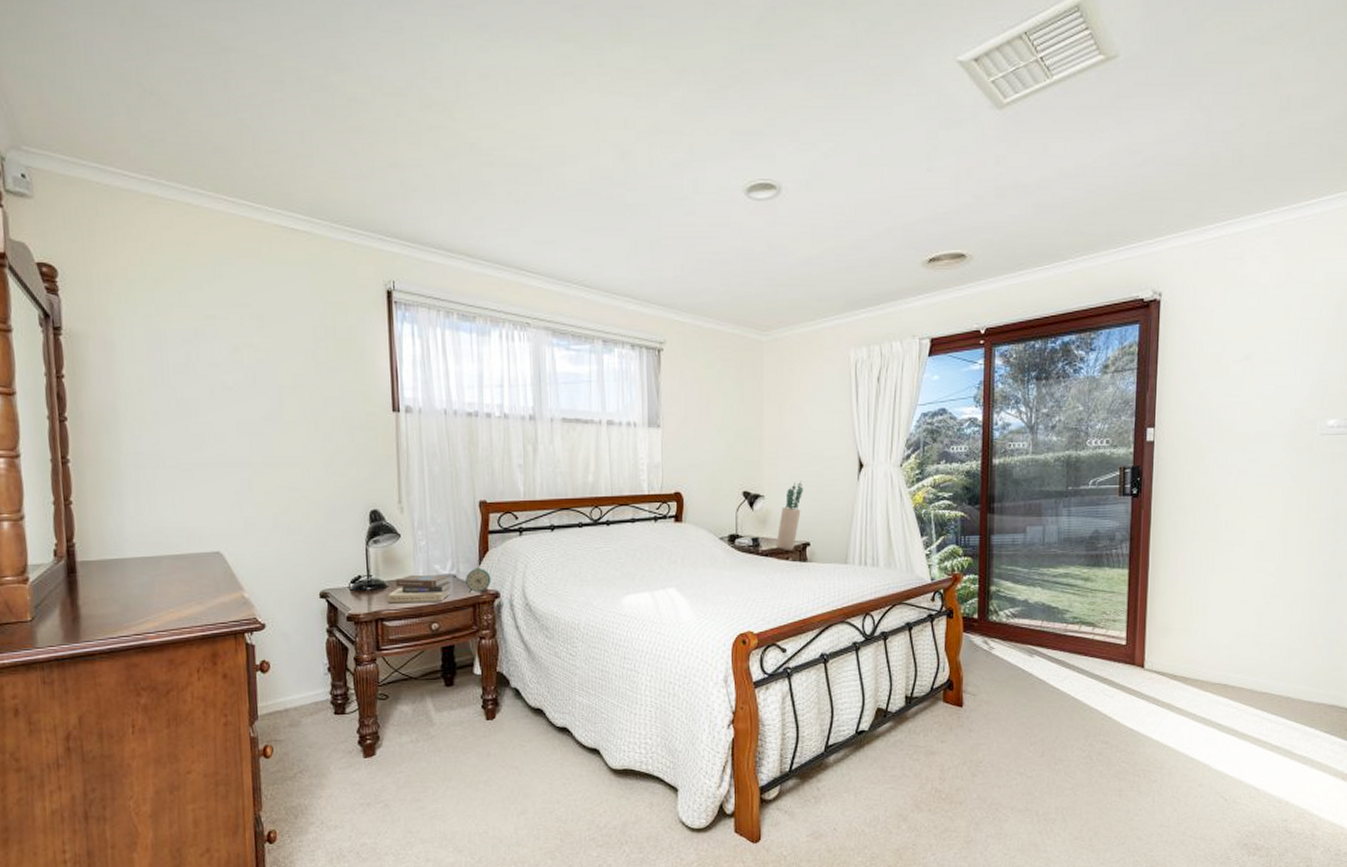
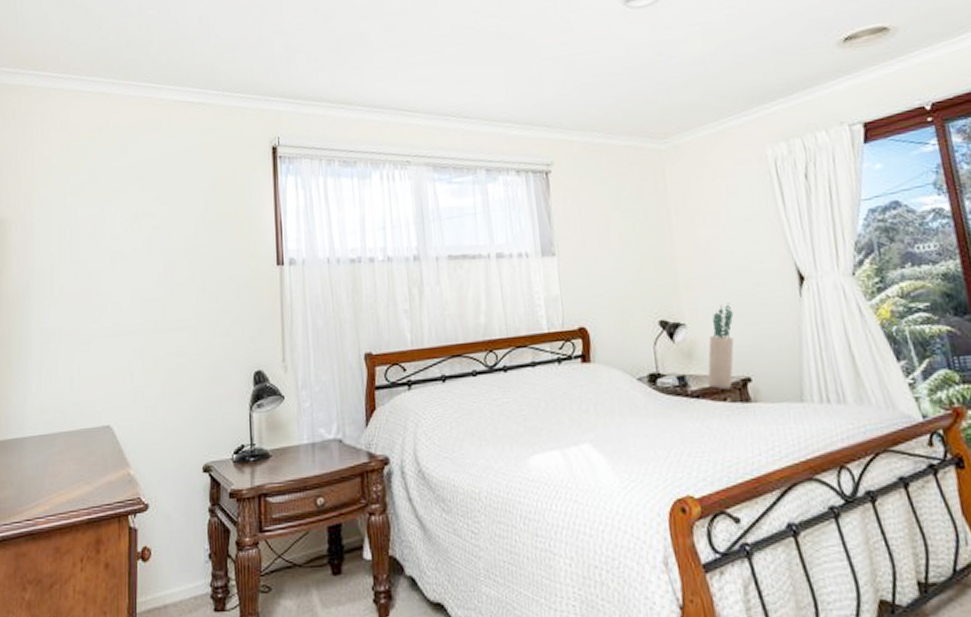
books: present [387,574,452,603] -> none [270,440,338,475]
alarm clock: present [466,567,491,593] -> none [352,429,380,459]

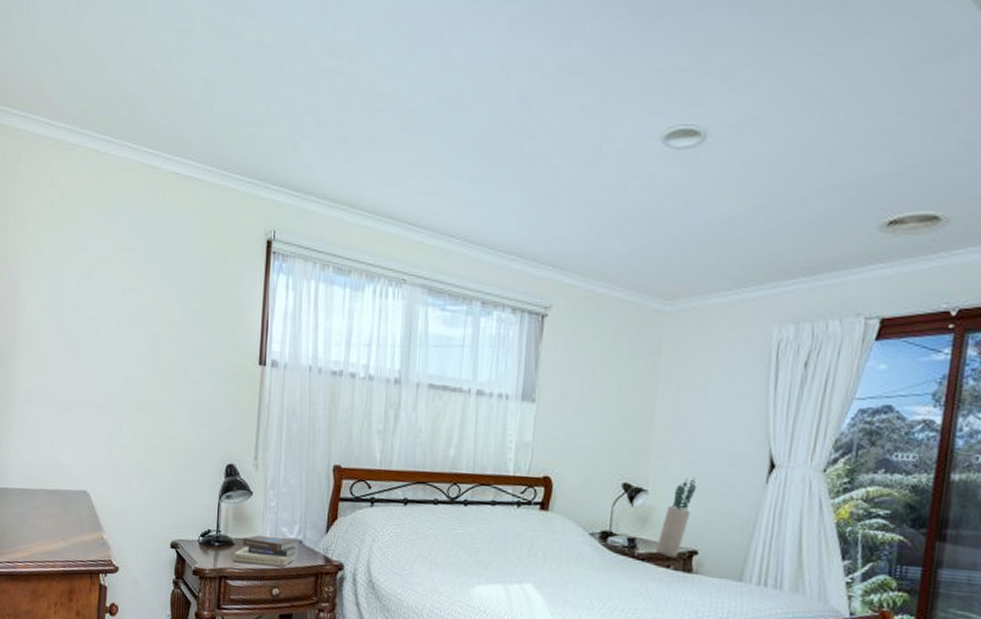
books: none [270,440,338,475] -> present [232,534,297,567]

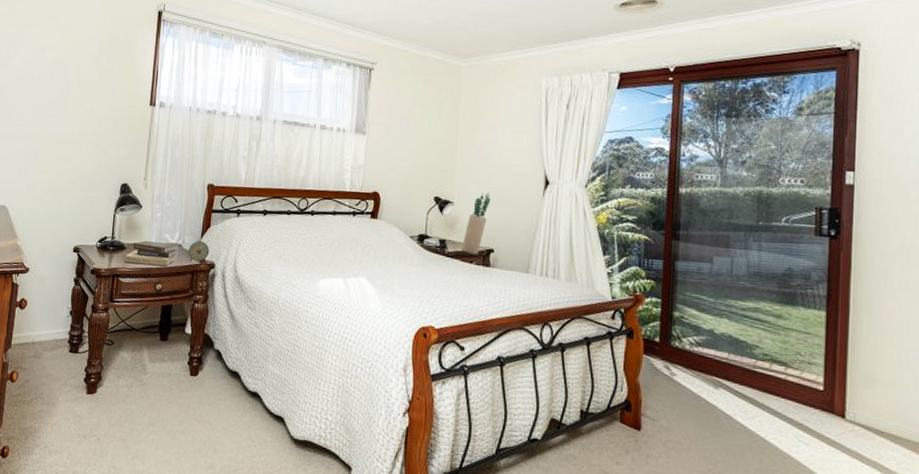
alarm clock: none [311,535,337,563] -> present [188,240,210,262]

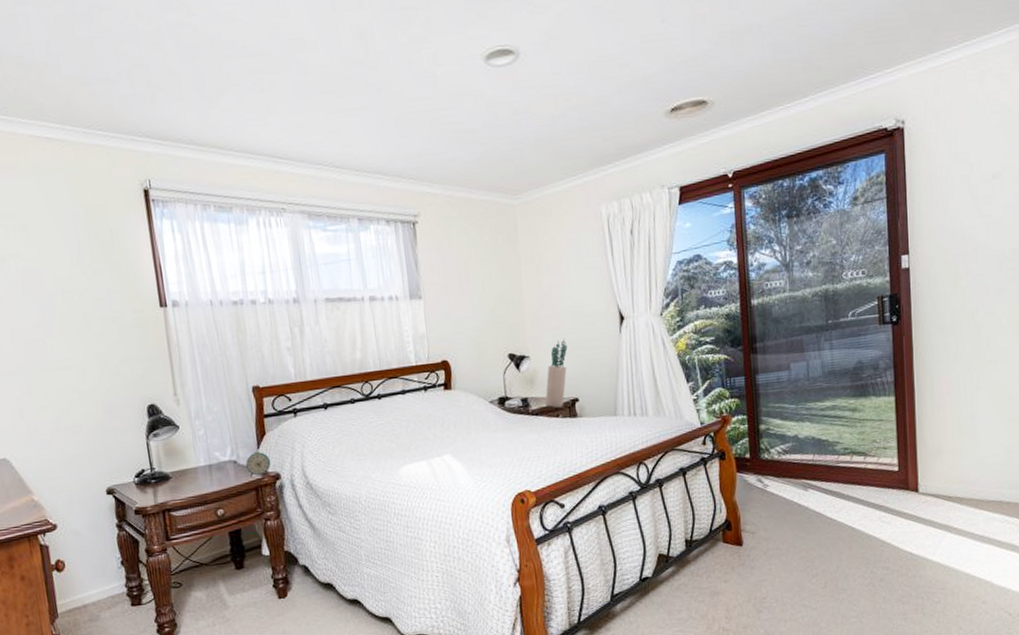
books: present [124,240,177,266] -> none [171,461,233,493]

